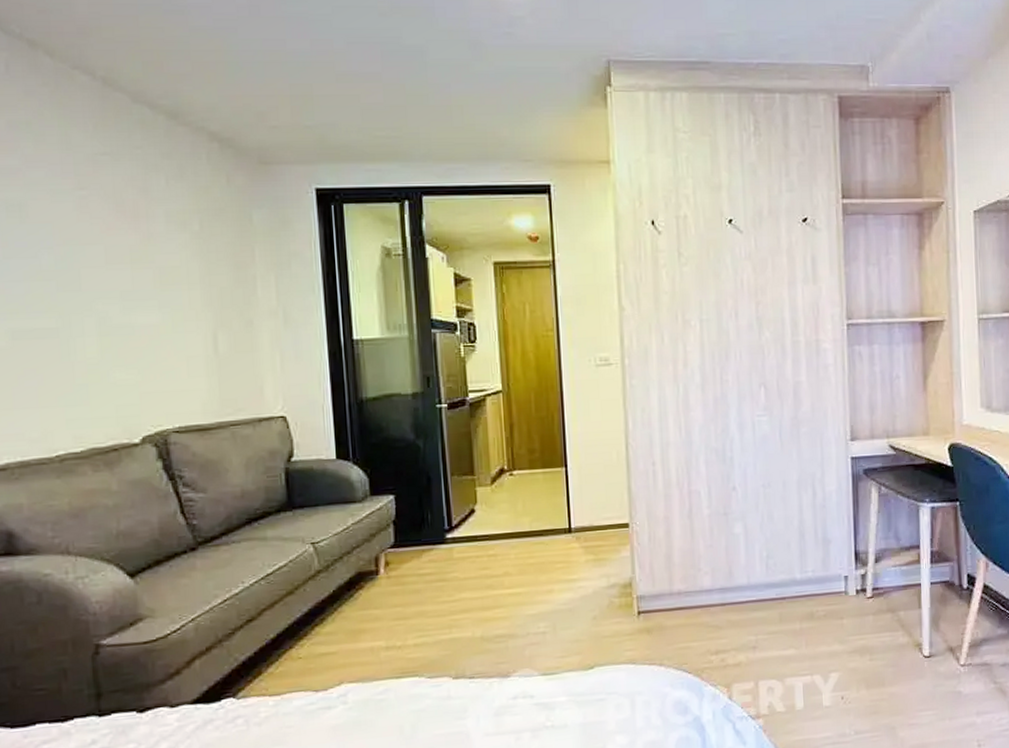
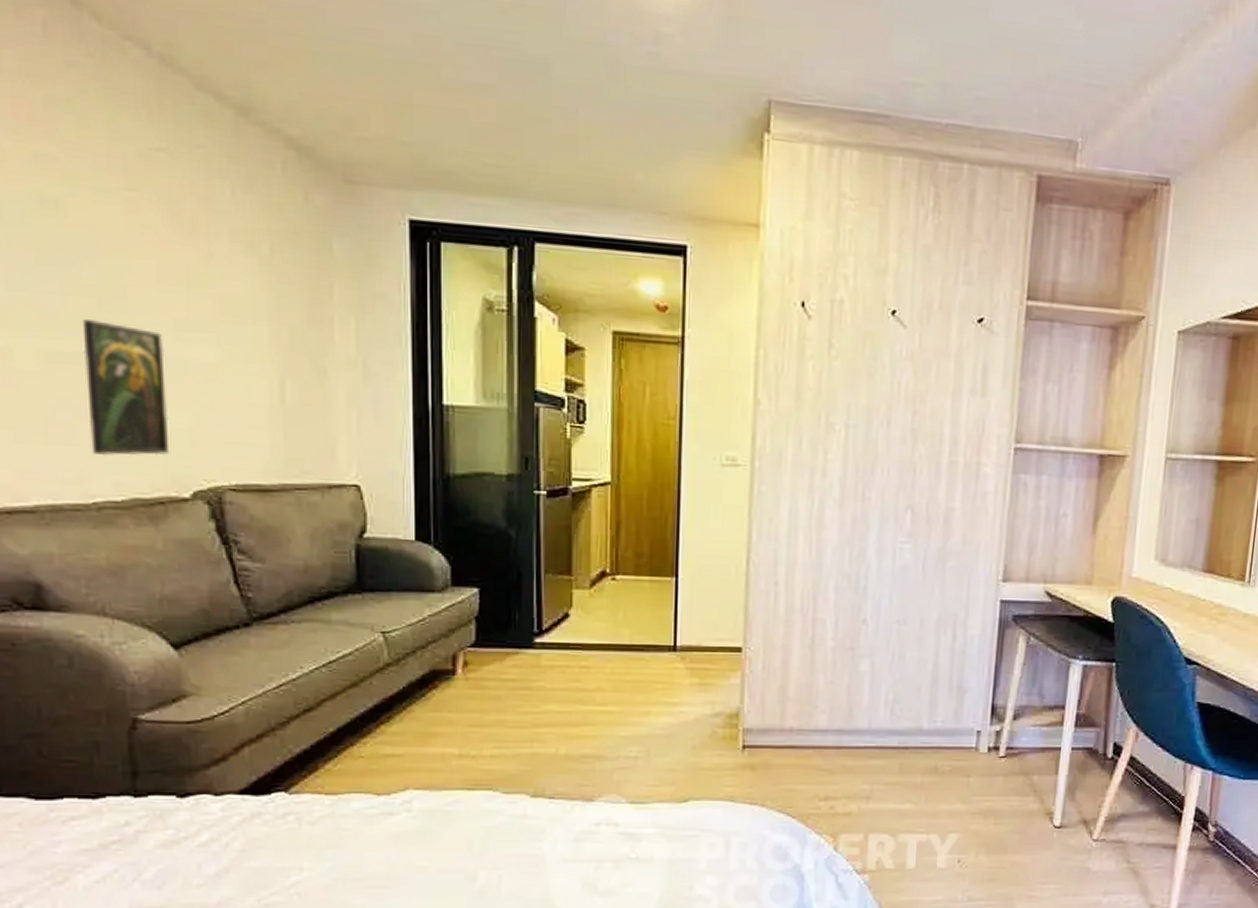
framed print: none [43,300,120,415] -> present [82,319,169,456]

